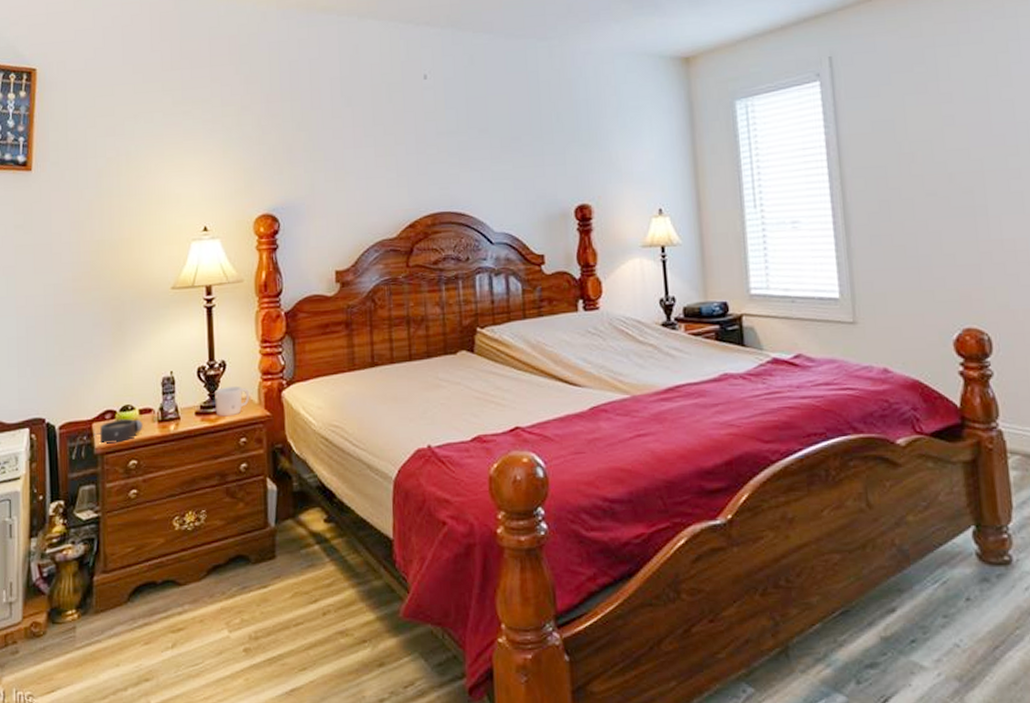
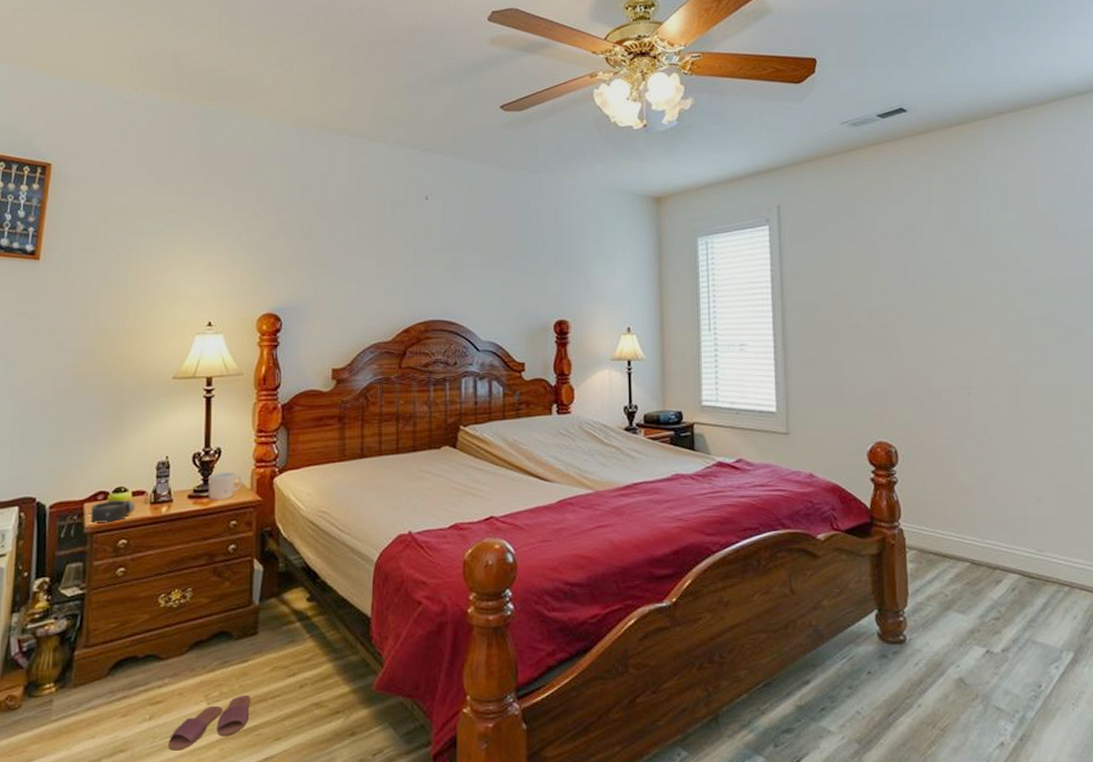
slippers: none [192,622,273,680] -> present [168,694,250,751]

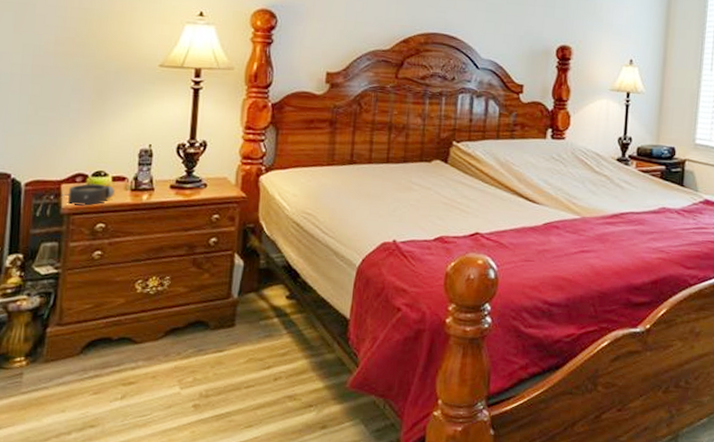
slippers: present [168,694,250,751] -> none [139,382,224,430]
mug: present [208,473,243,502] -> none [191,165,228,195]

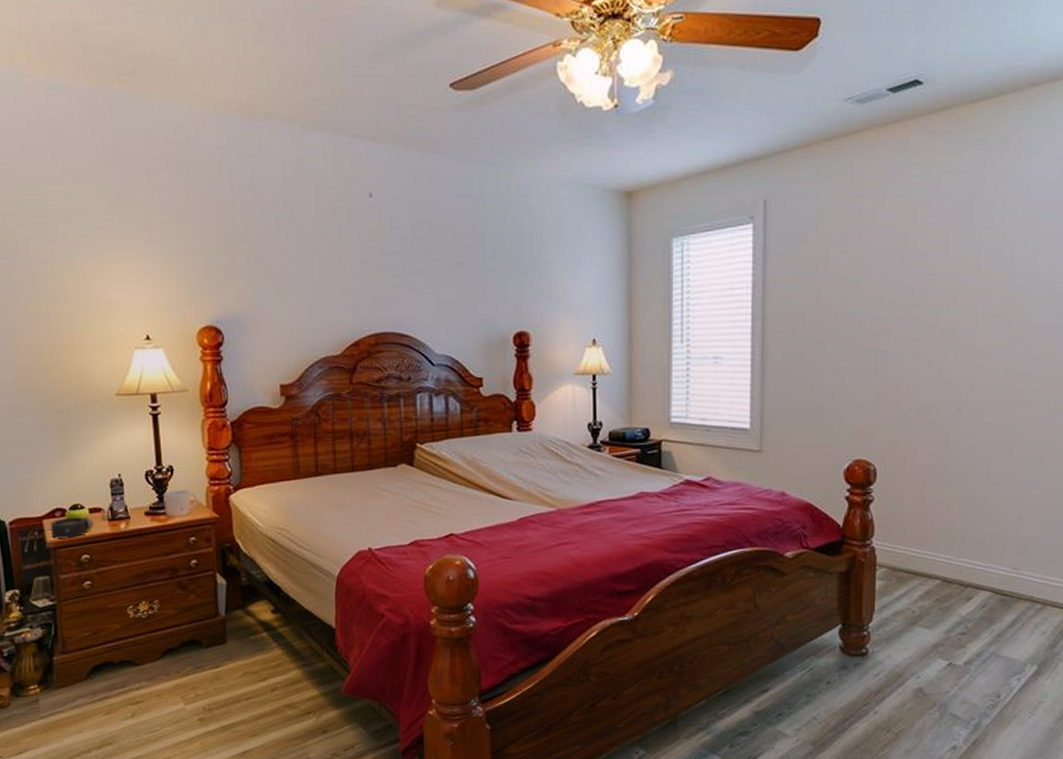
mug: none [191,165,228,195] -> present [163,490,198,519]

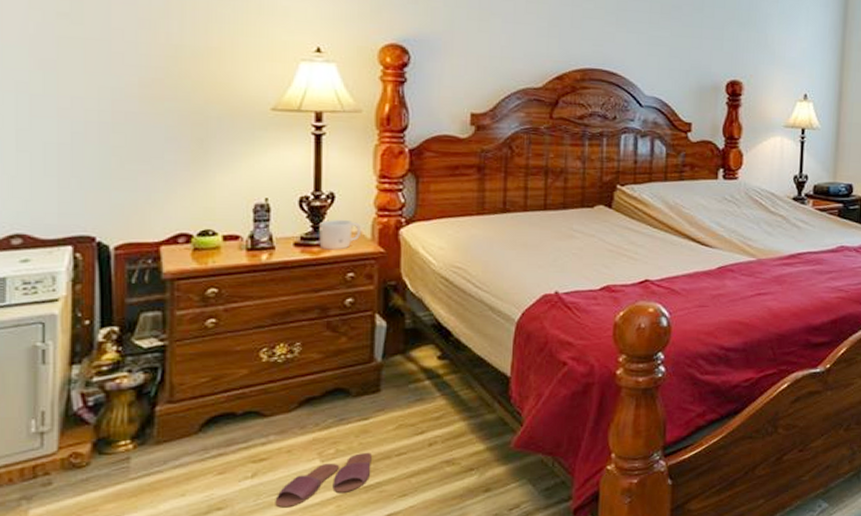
alarm clock: present [44,517,95,539] -> none [161,244,228,269]
slippers: none [151,696,225,744] -> present [275,452,372,508]

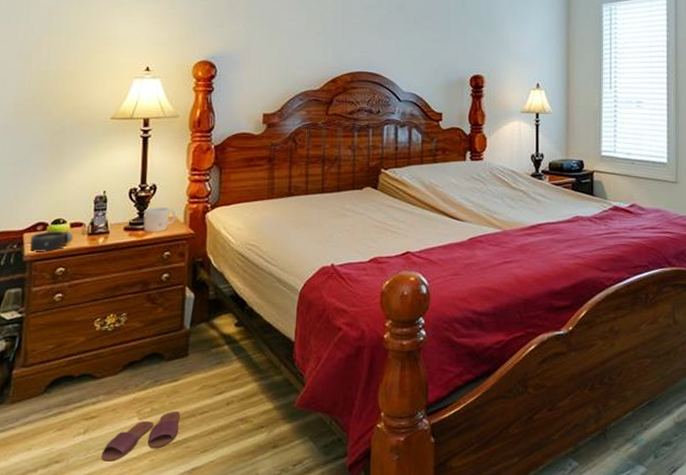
alarm clock: none [161,244,228,269] -> present [23,231,74,252]

